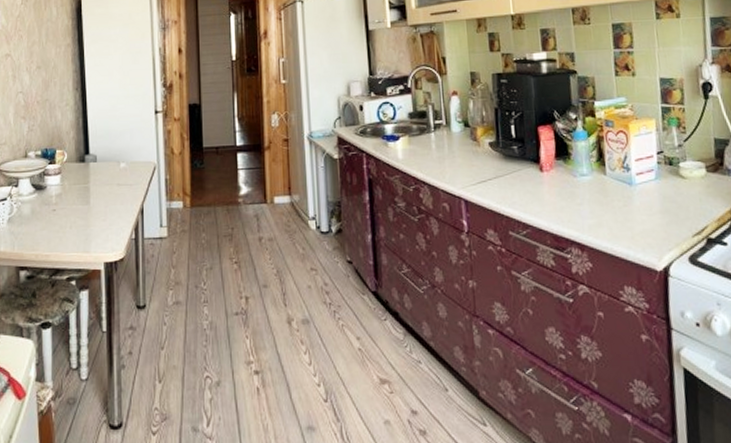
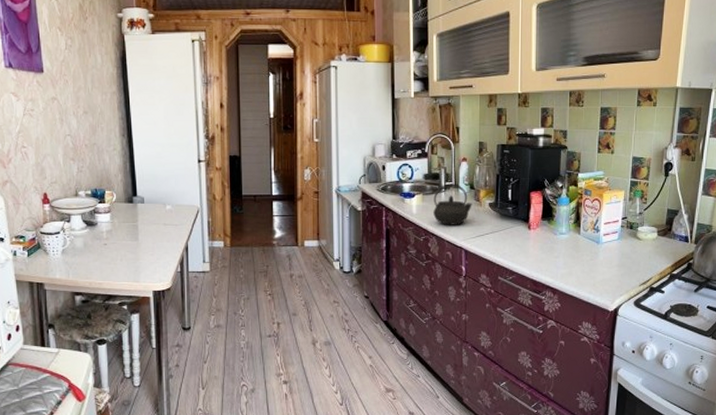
kettle: none [421,121,469,171] -> present [433,183,472,225]

